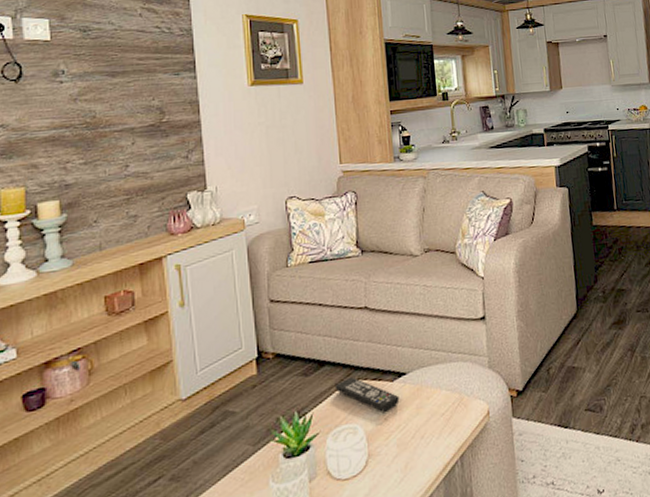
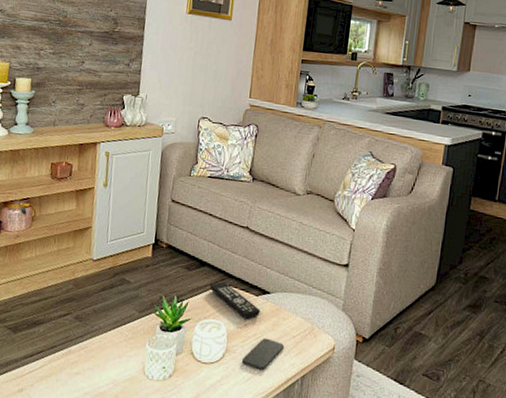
smartphone: none [390,425,435,466] -> present [242,337,285,371]

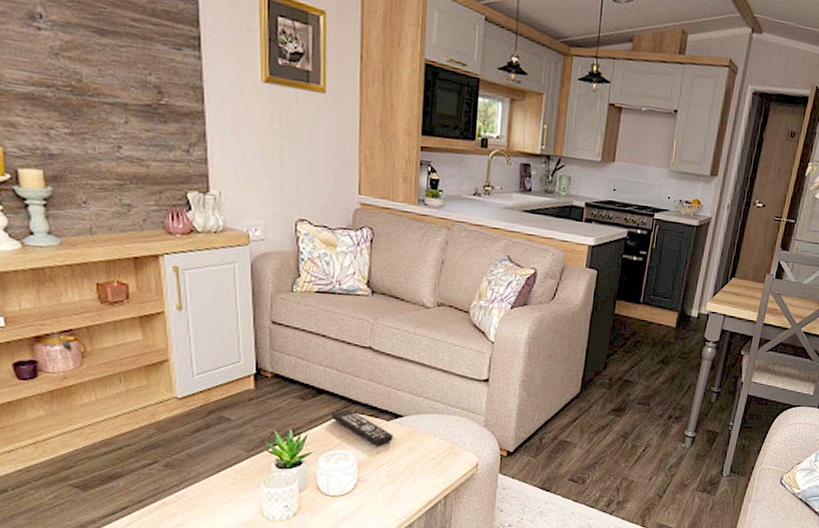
smartphone: present [242,337,285,371] -> none [378,463,424,496]

